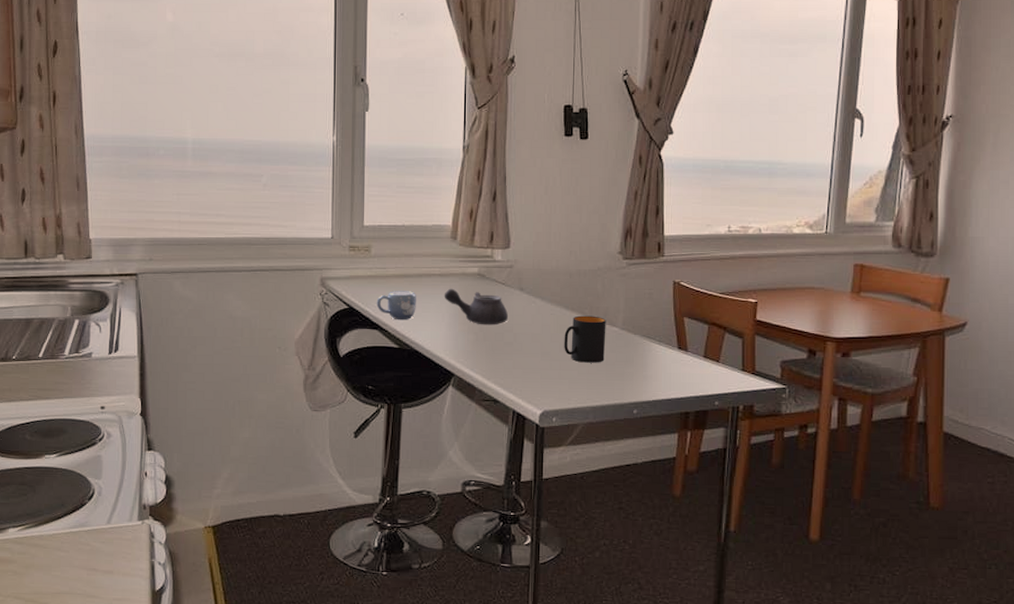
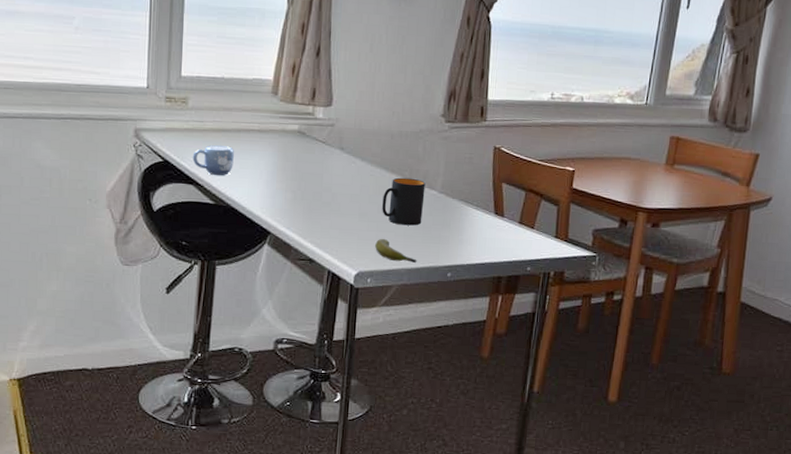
teapot: present [444,288,508,326] -> none [262,145,327,185]
banana: none [559,376,602,401] -> present [375,238,417,264]

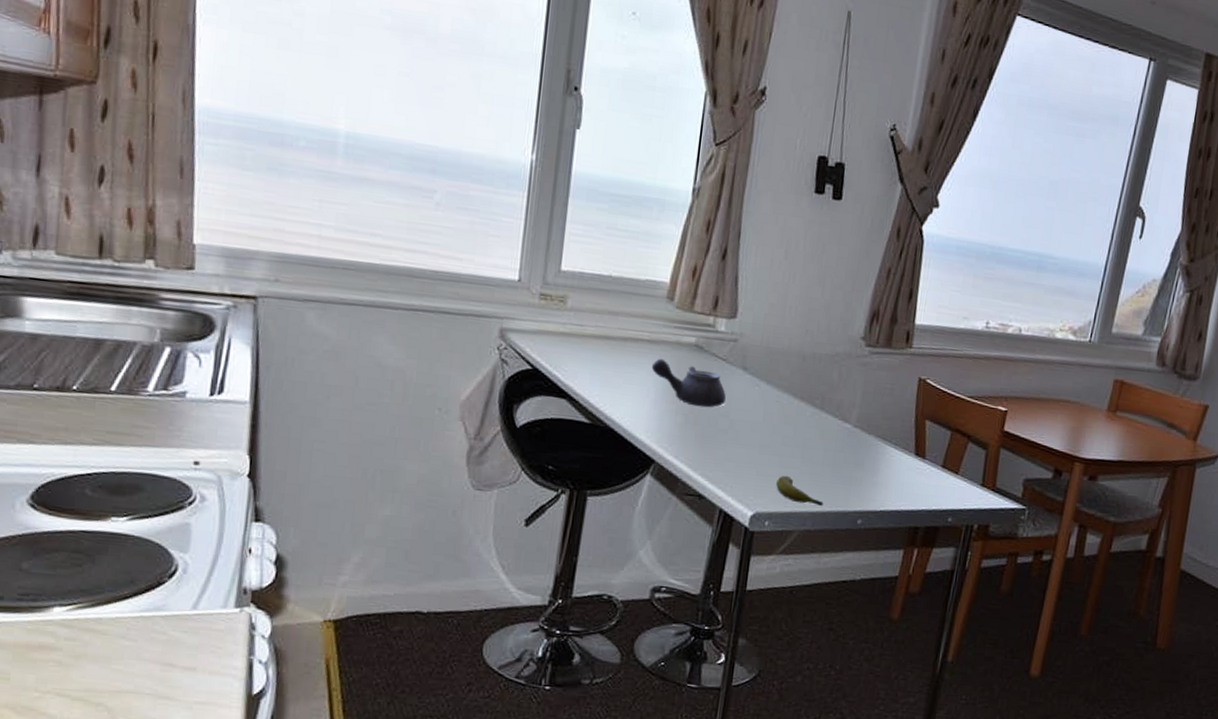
mug: present [192,145,234,176] -> none [567,354,618,391]
teapot: none [262,145,327,185] -> present [651,358,726,408]
mug: present [382,177,426,226] -> none [786,406,839,463]

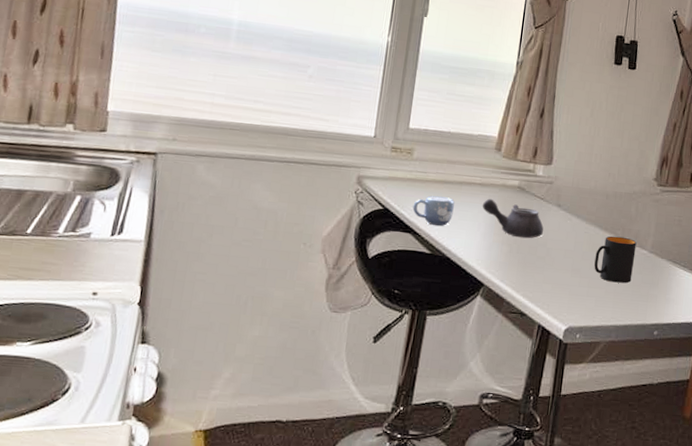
mug: none [567,354,618,391] -> present [412,195,455,226]
banana: present [776,475,824,507] -> none [585,294,626,321]
mug: none [786,406,839,463] -> present [594,236,637,283]

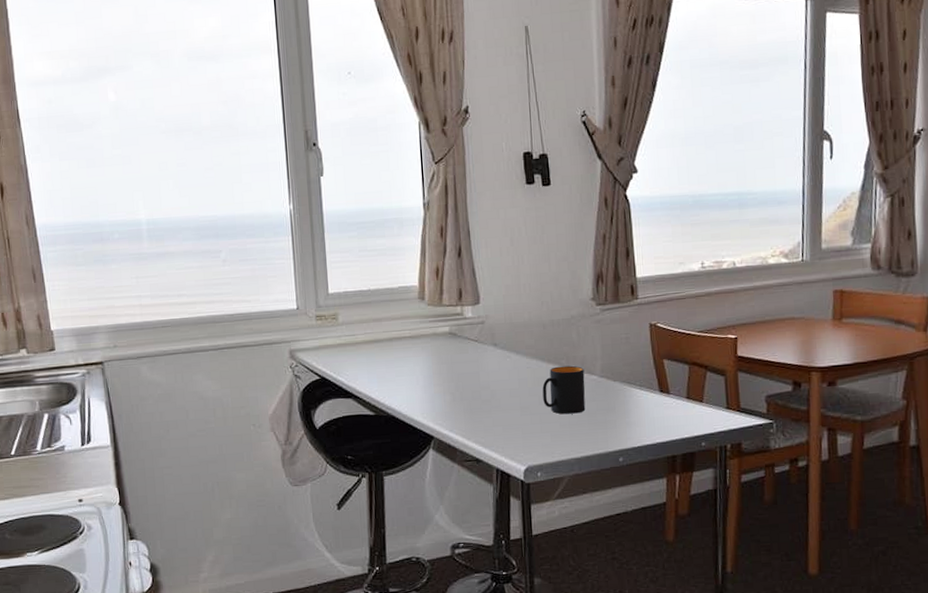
mug: present [412,195,455,226] -> none [348,356,389,387]
teapot: present [482,198,544,239] -> none [416,350,484,385]

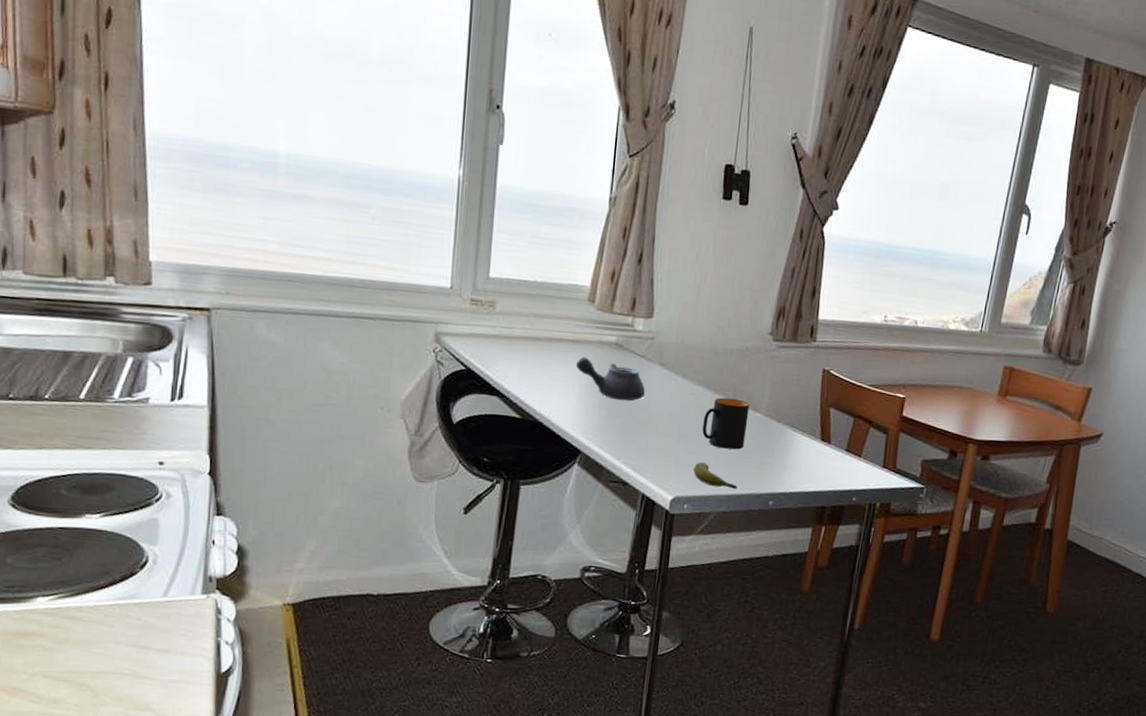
teapot: none [416,350,484,385] -> present [575,356,645,402]
banana: none [541,429,586,452] -> present [693,461,738,490]

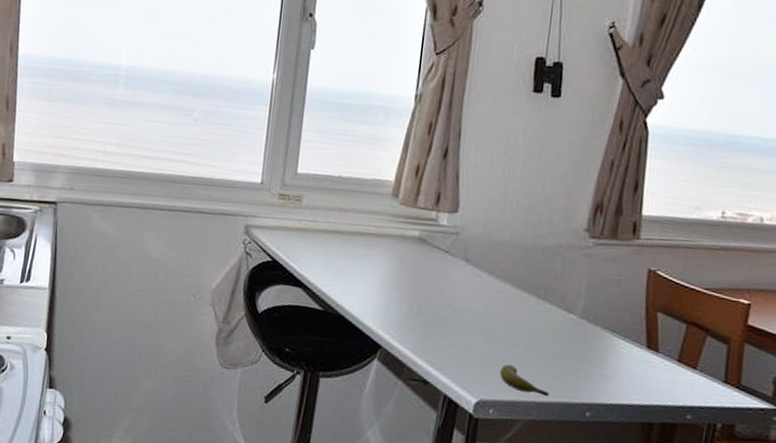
teapot: present [575,356,645,402] -> none [378,250,449,298]
mug: present [702,397,750,450] -> none [510,296,563,353]

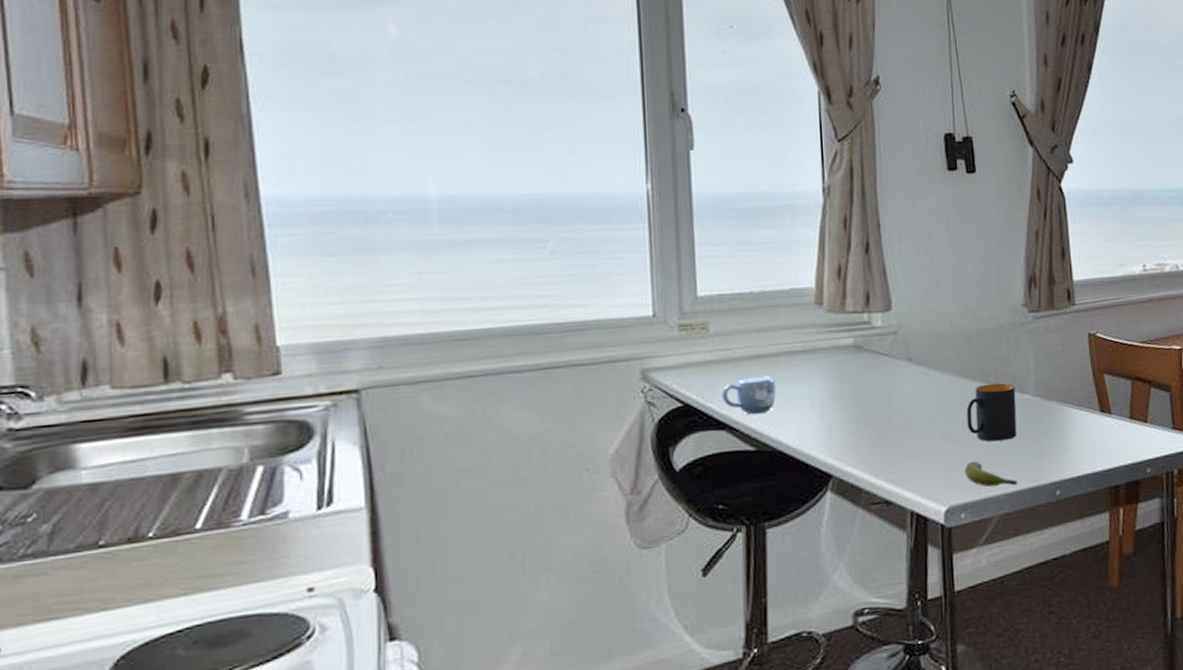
mug: none [302,247,348,281] -> present [721,375,776,415]
mug: none [510,296,563,353] -> present [966,383,1017,442]

